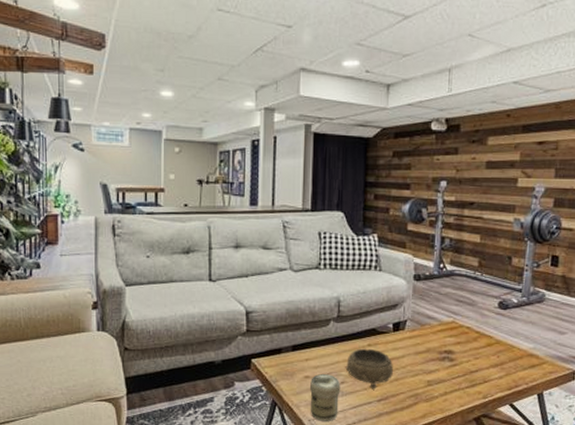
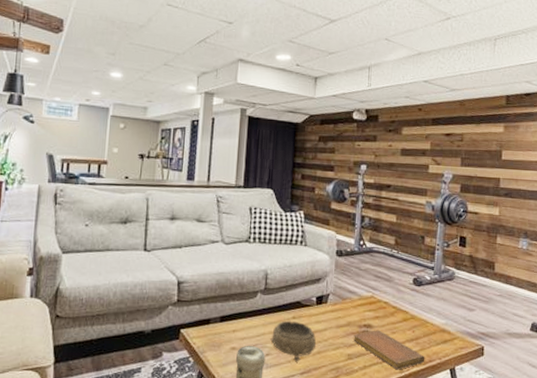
notebook: none [433,356,511,396] -> present [353,330,425,370]

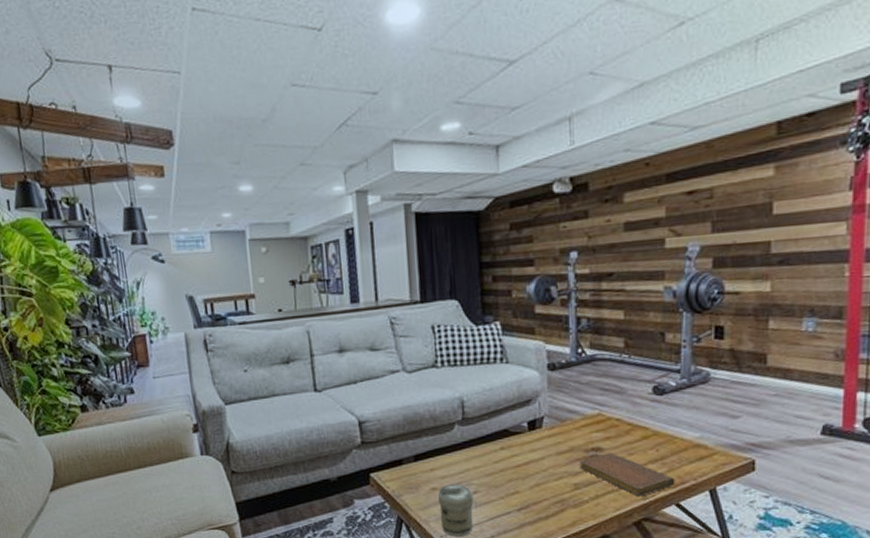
decorative bowl: present [270,320,316,362] -> none [476,452,532,498]

